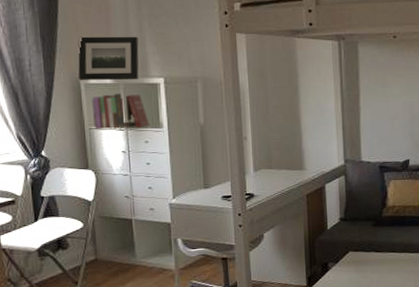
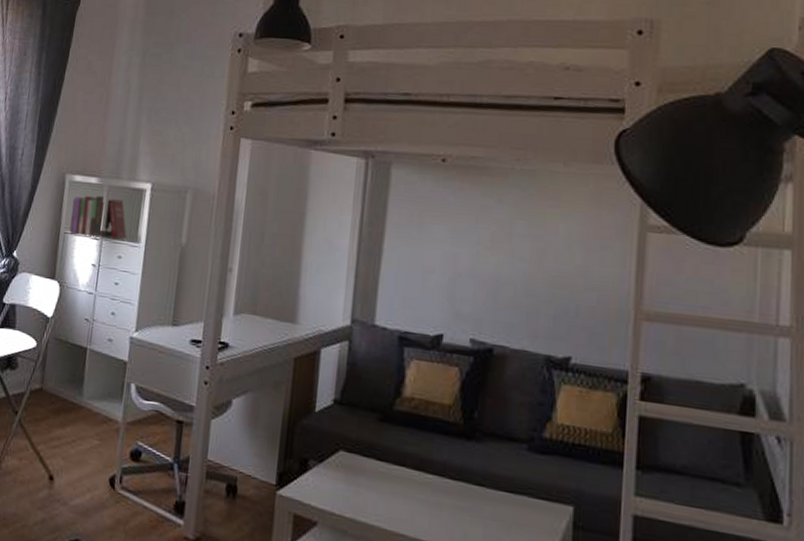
picture frame: present [78,36,139,80] -> none [65,127,133,182]

